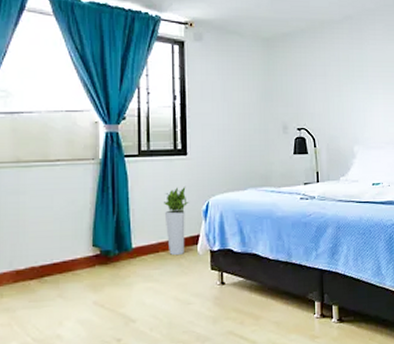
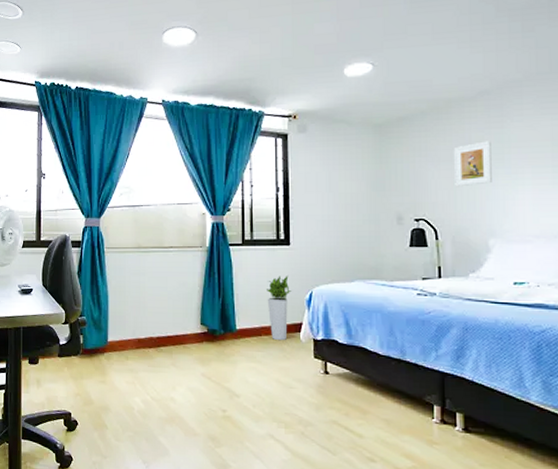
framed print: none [327,60,355,100] -> present [454,141,492,187]

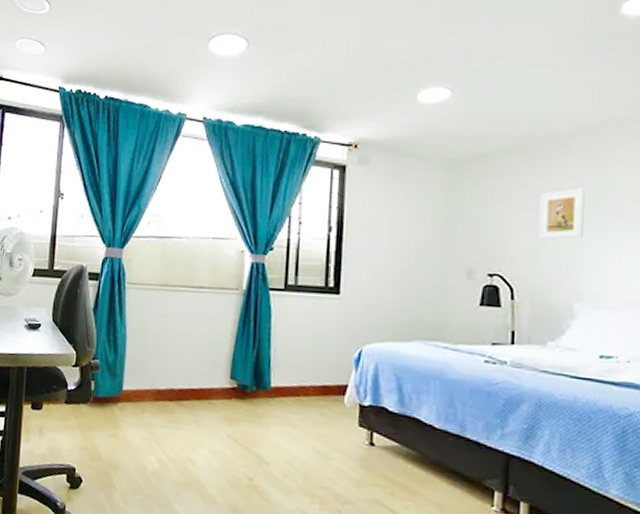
planter: present [267,276,292,341] -> none [308,329,338,404]

